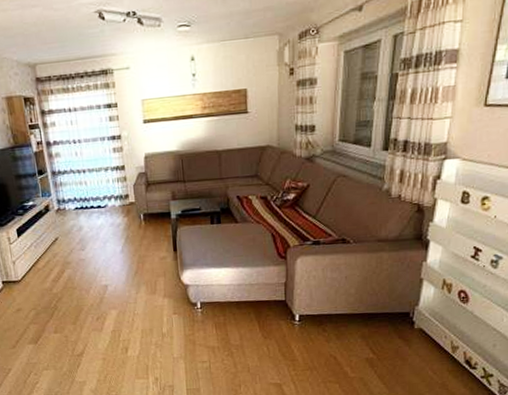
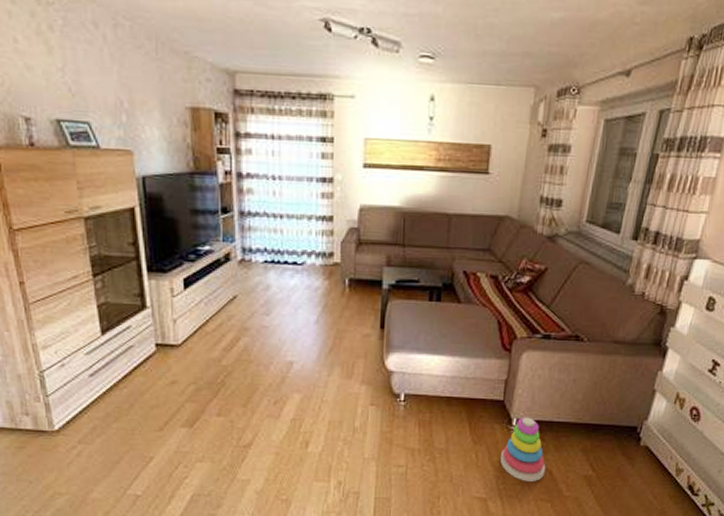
stacking toy: none [289,312,331,367] -> present [500,417,546,481]

